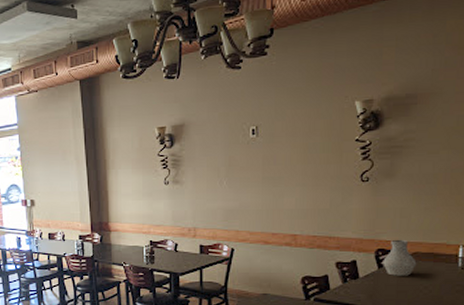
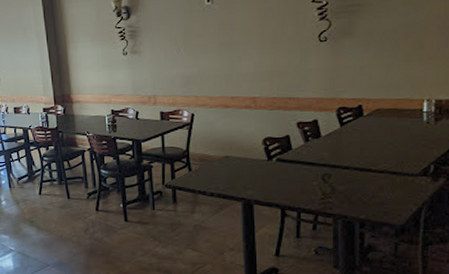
vase: present [383,239,417,276] -> none [345,96,380,133]

